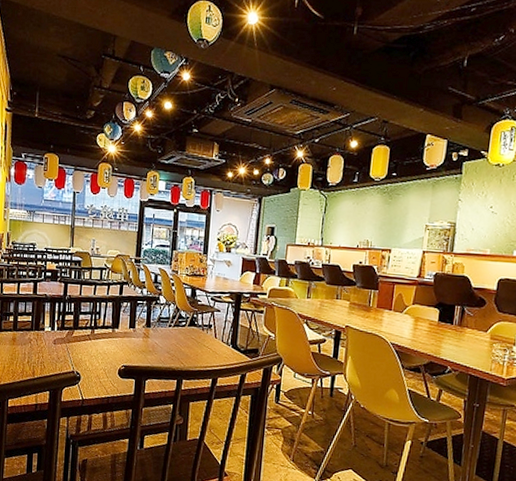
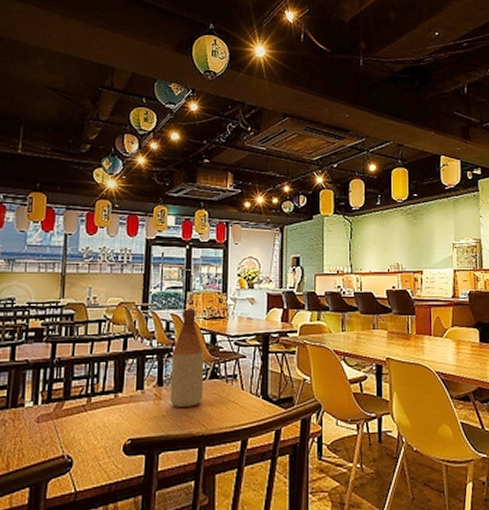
beer bottle: none [156,265,185,347] -> present [170,309,205,407]

